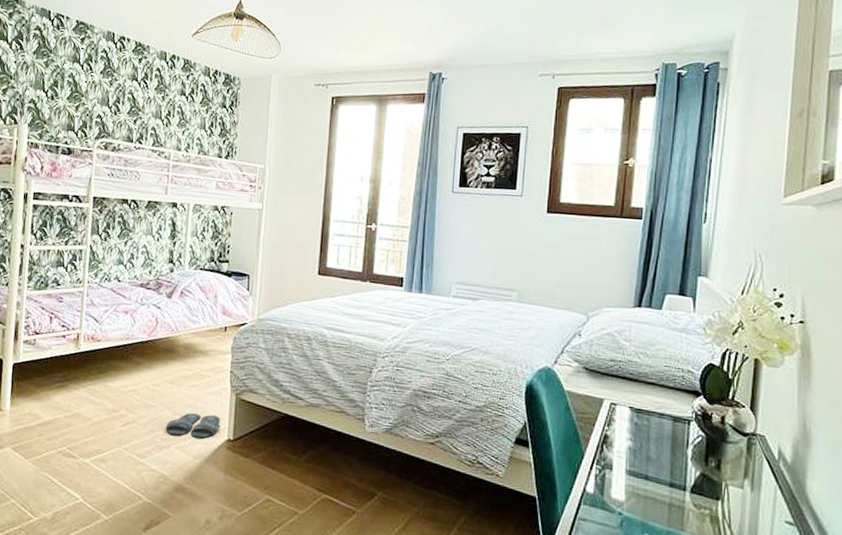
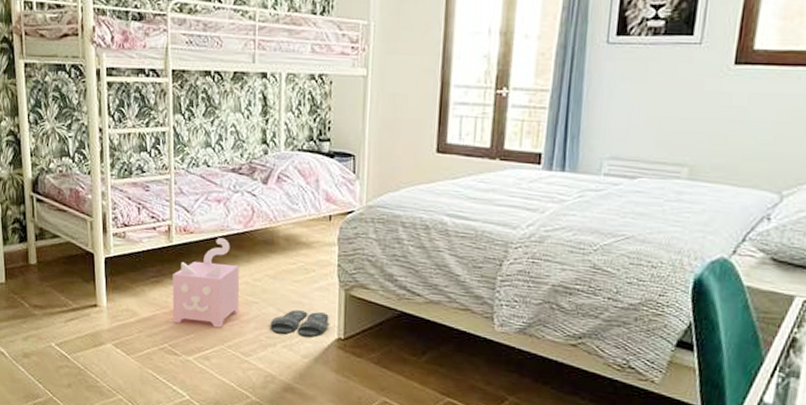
toy box: none [73,345,141,431] -> present [172,237,240,328]

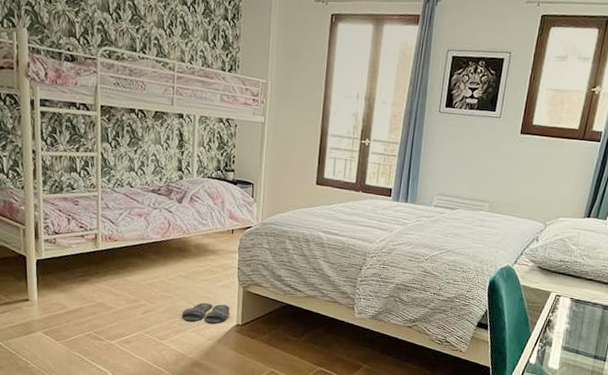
toy box: present [172,237,240,328] -> none [97,245,157,318]

